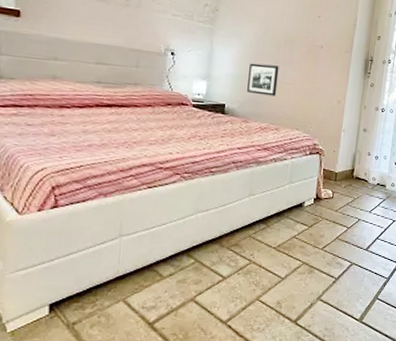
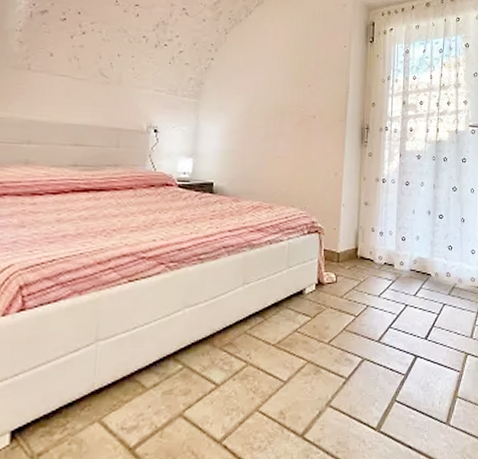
picture frame: present [247,63,279,96] -> none [237,137,270,172]

